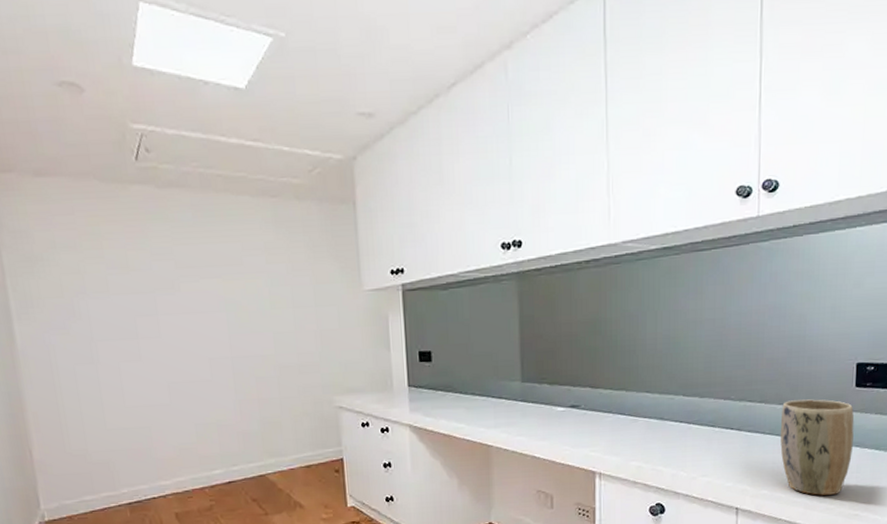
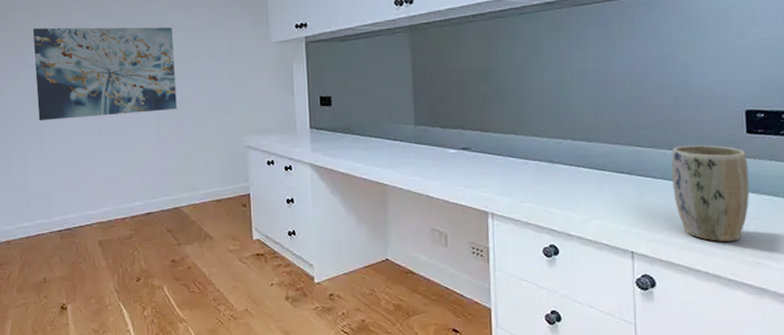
wall art: none [81,272,258,382] -> present [33,27,177,121]

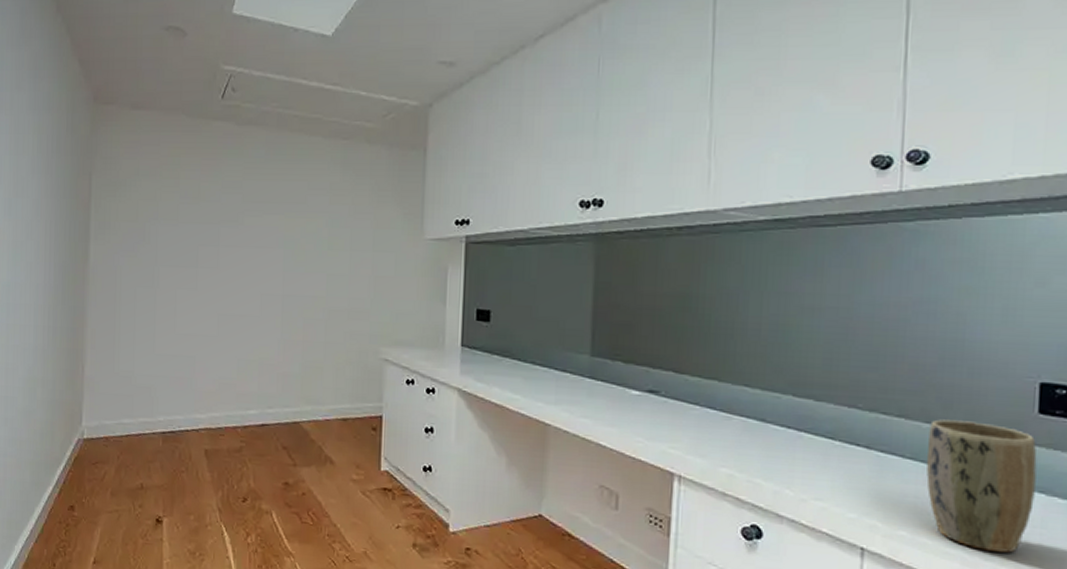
wall art: present [33,27,177,121] -> none [152,200,311,308]

